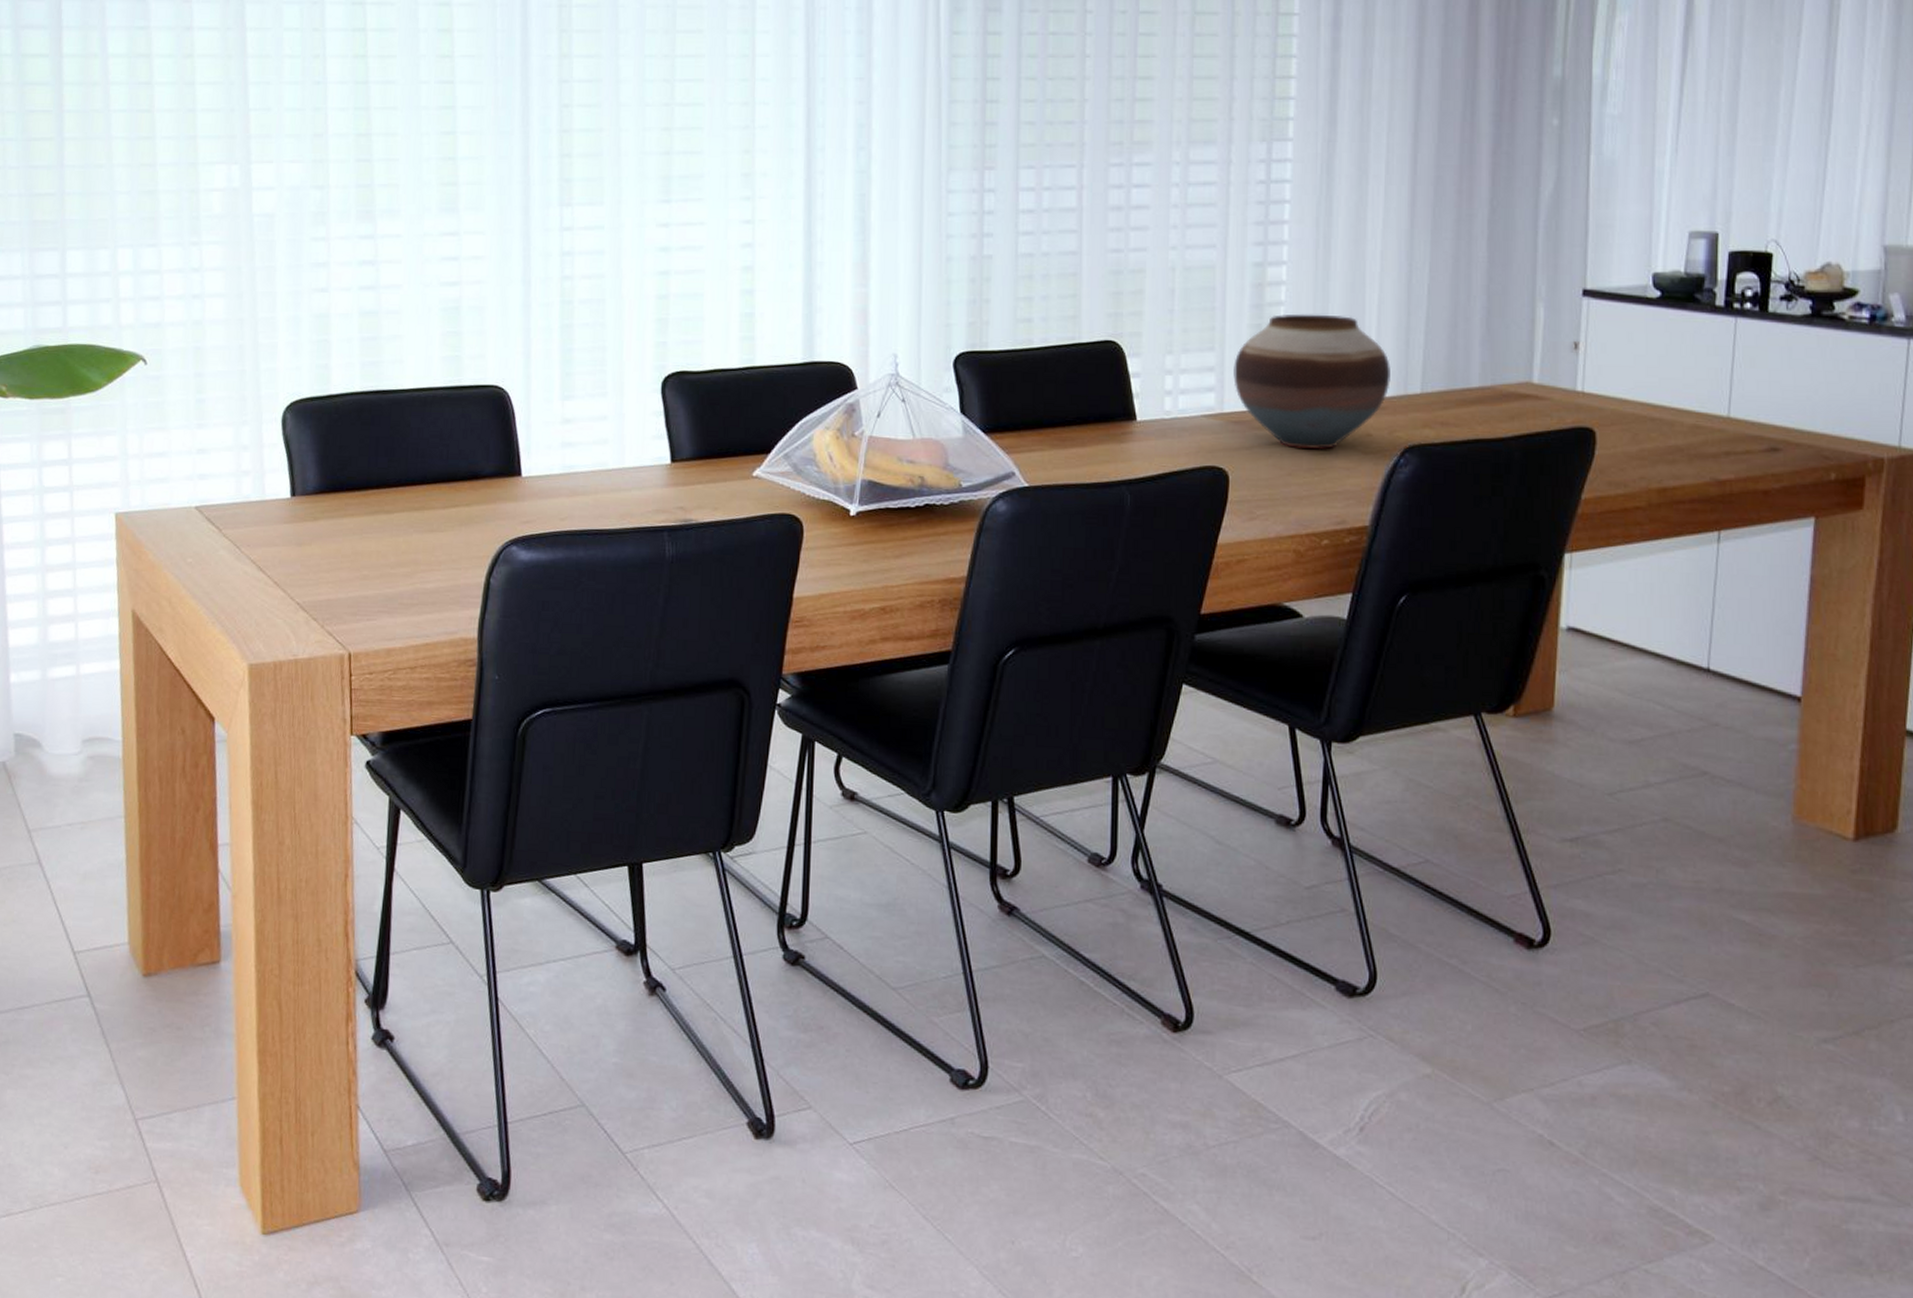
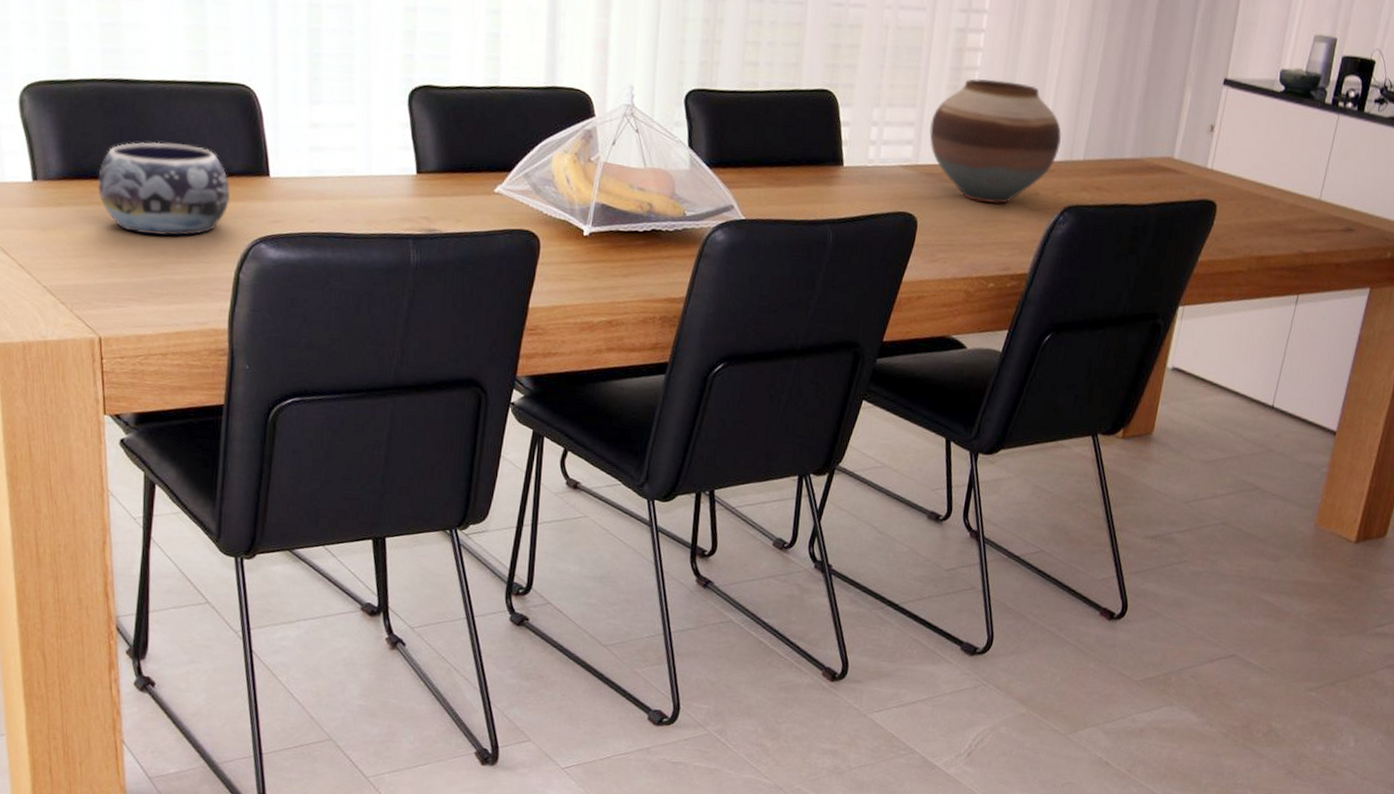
decorative bowl: none [353,449,482,544] -> present [98,142,231,236]

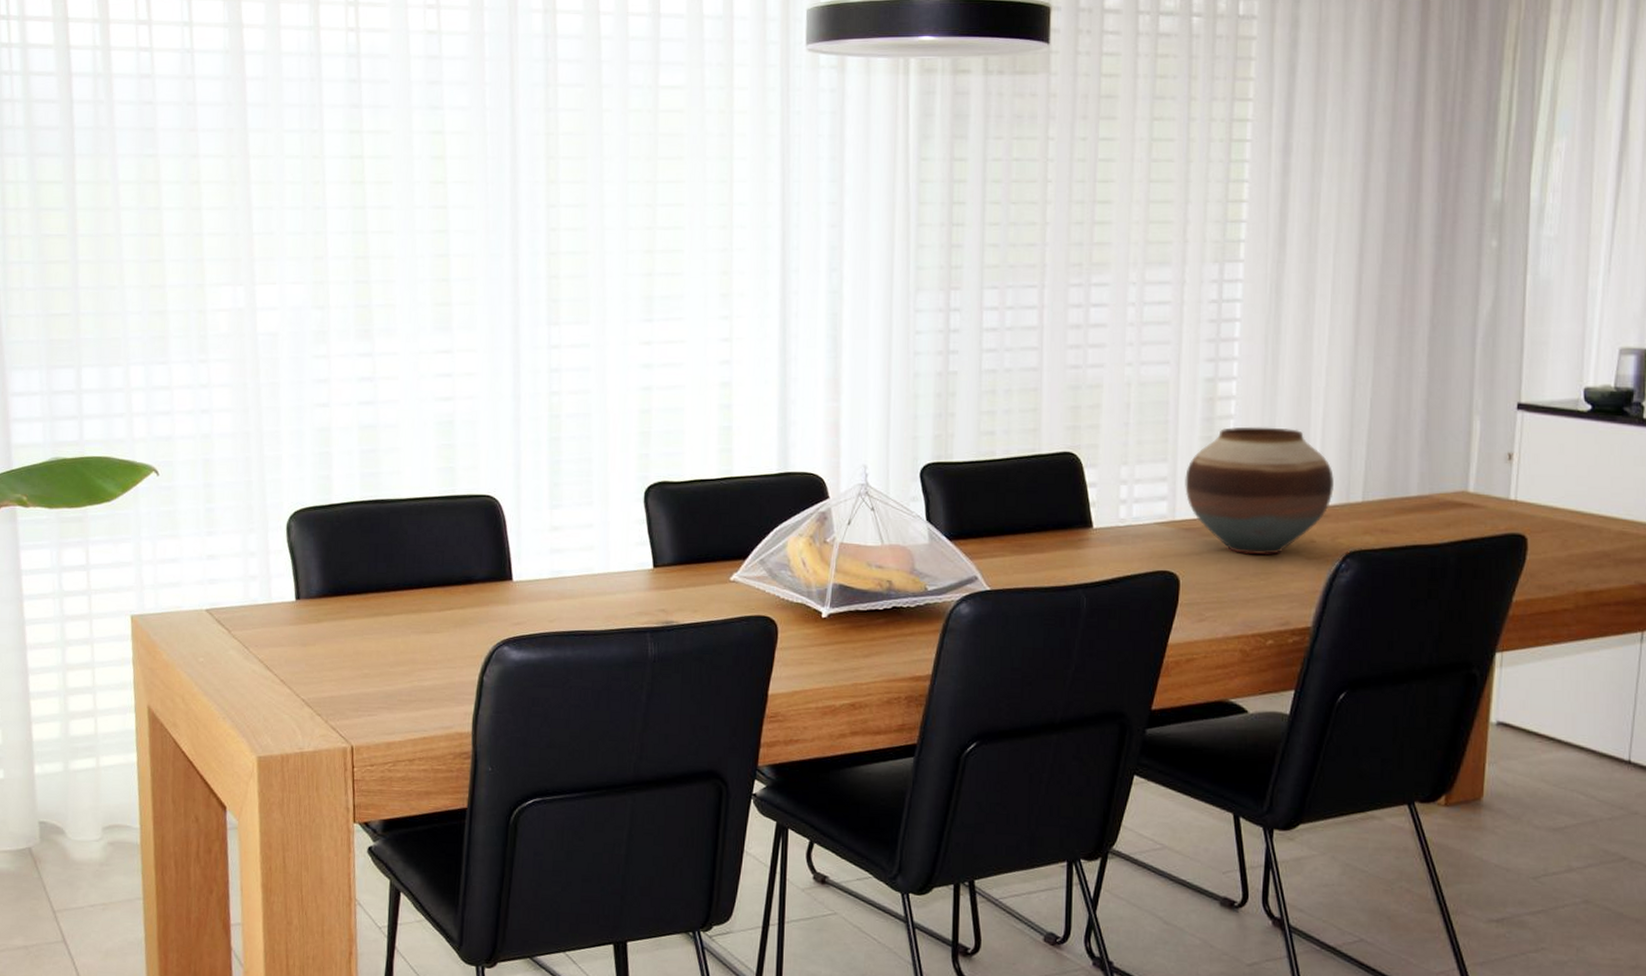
decorative bowl: present [98,142,231,236] -> none [354,555,476,645]

